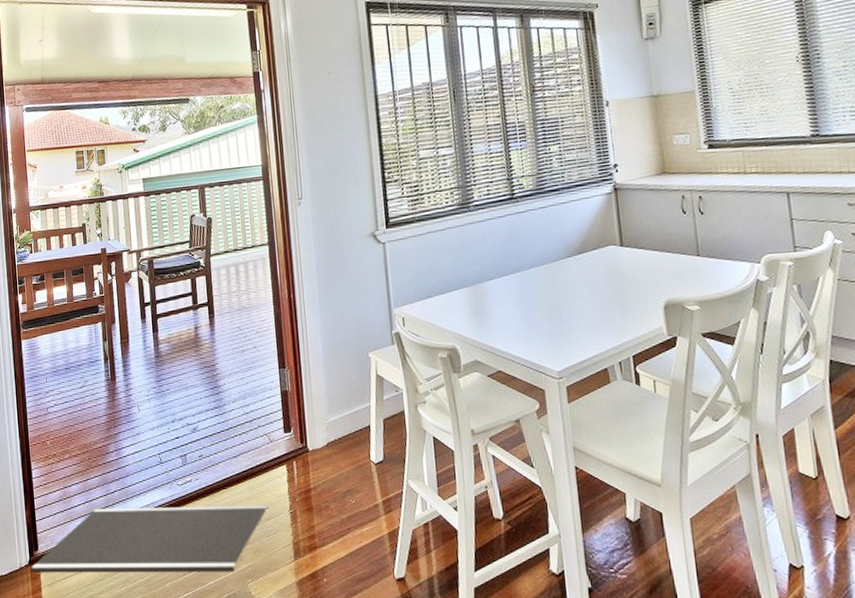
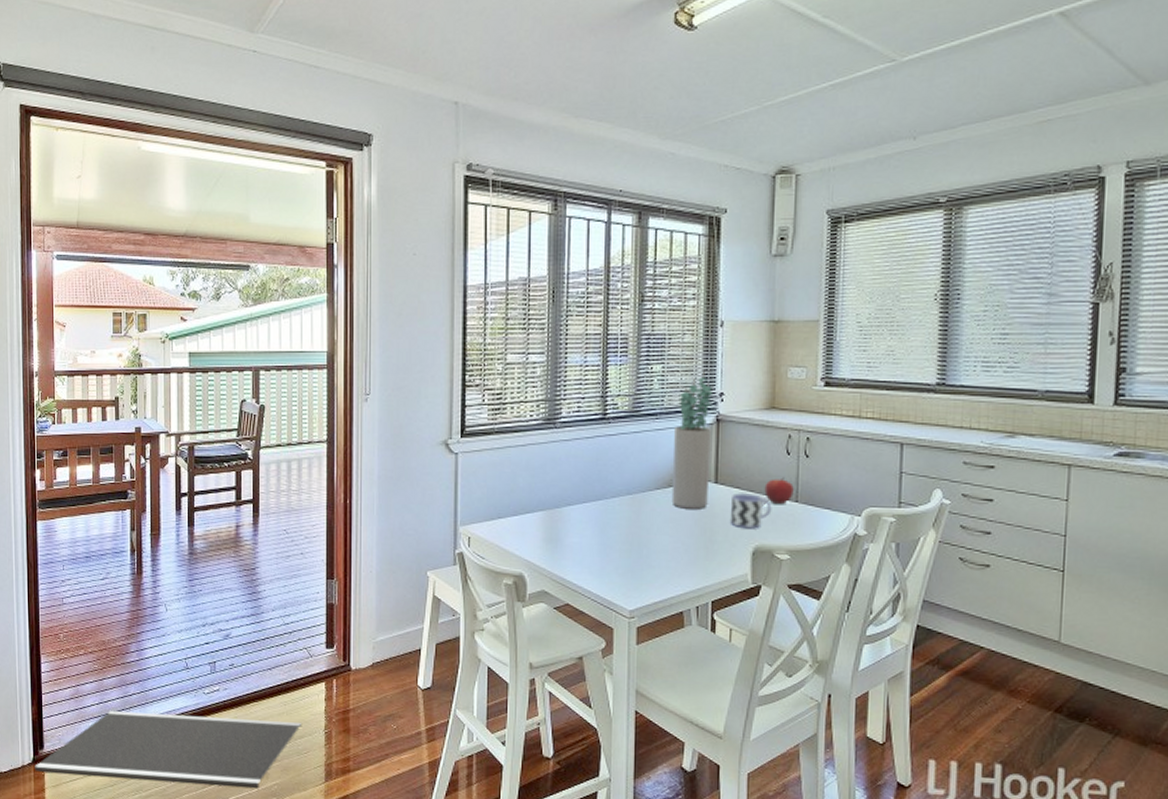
vase: none [577,146,617,273] -> present [671,370,712,509]
cup: none [637,252,677,285] -> present [730,493,772,529]
fruit: none [666,235,695,261] -> present [764,477,794,505]

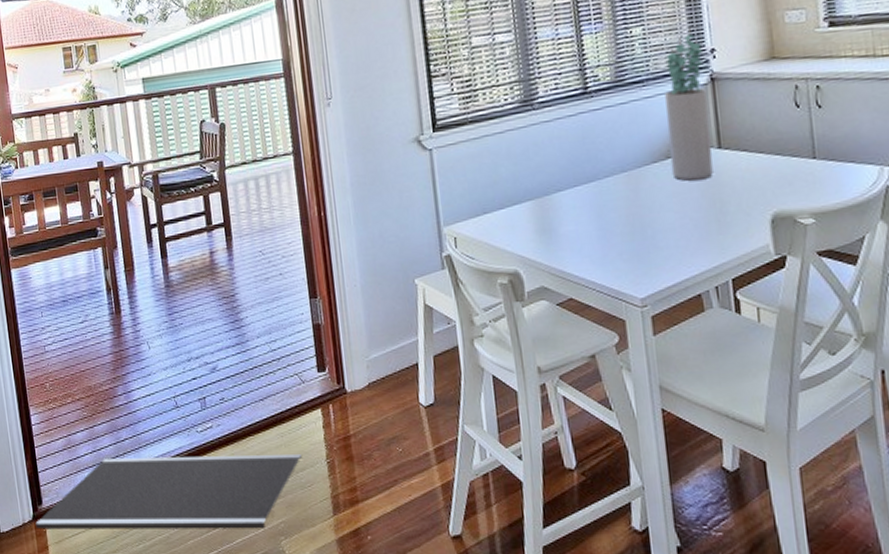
cup: present [730,493,772,529] -> none [739,155,787,195]
fruit: present [764,477,794,505] -> none [775,133,810,165]

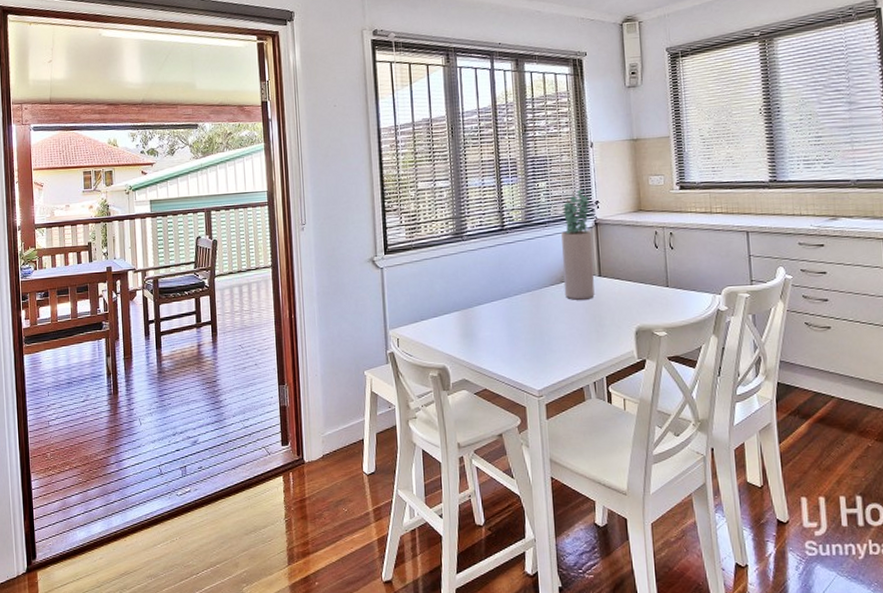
door mat: present [35,455,303,528] -> none [29,514,265,580]

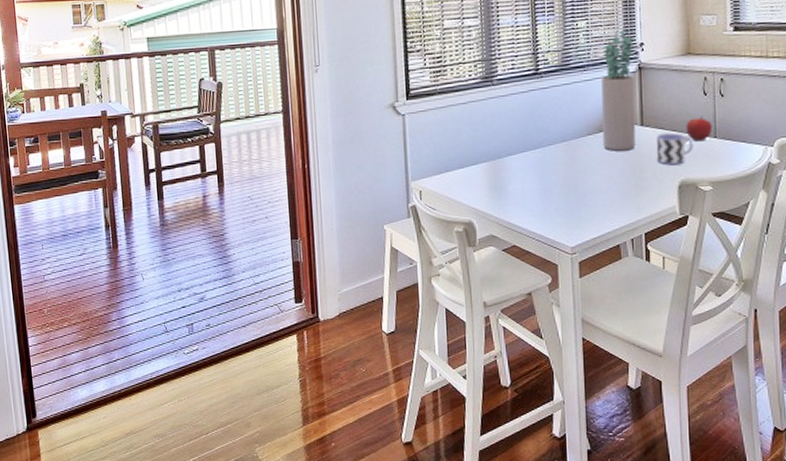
cup: none [613,283,648,313] -> present [656,133,694,165]
fruit: none [640,267,664,291] -> present [686,116,712,142]

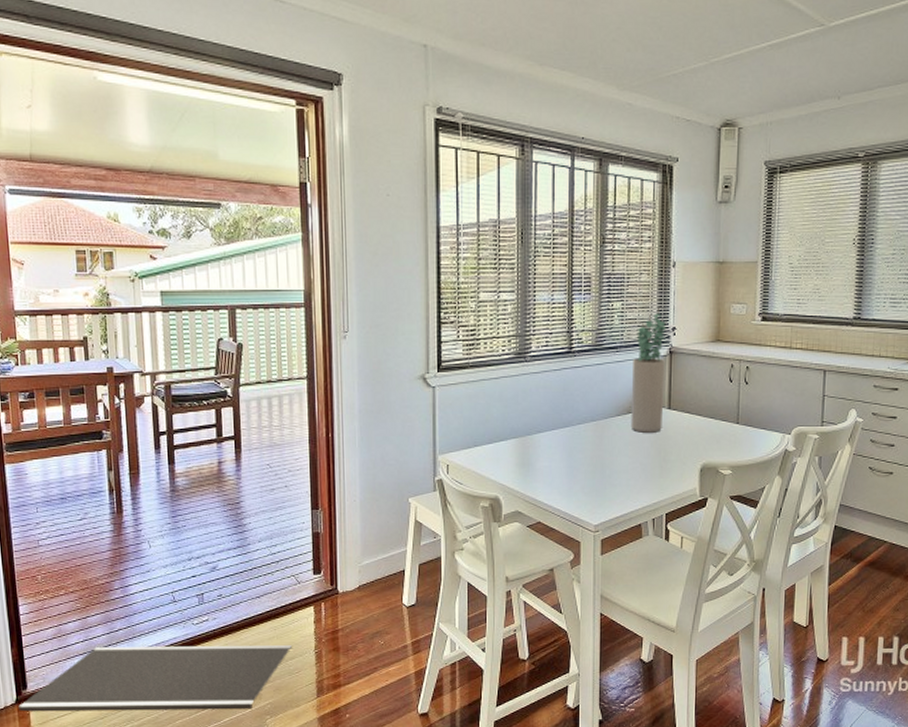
door mat: none [29,374,278,438] -> present [18,645,293,711]
cup: present [656,133,694,165] -> none [681,417,717,449]
fruit: present [686,116,712,142] -> none [710,402,735,427]

